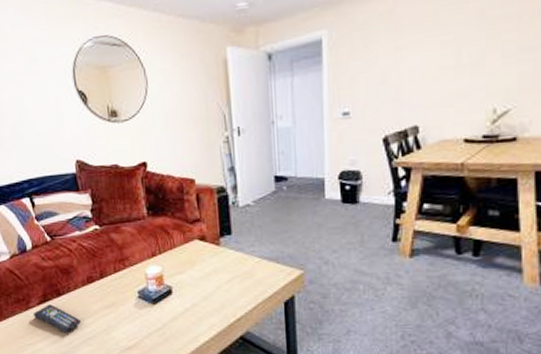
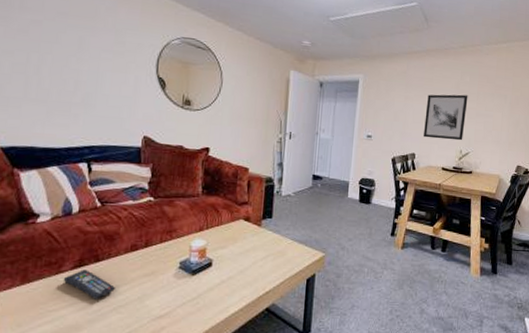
wall art: none [429,22,502,101] -> present [424,94,468,141]

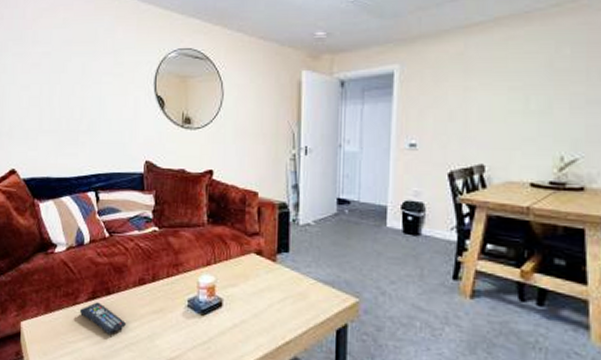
wall art: present [424,94,468,141] -> none [497,75,570,143]

